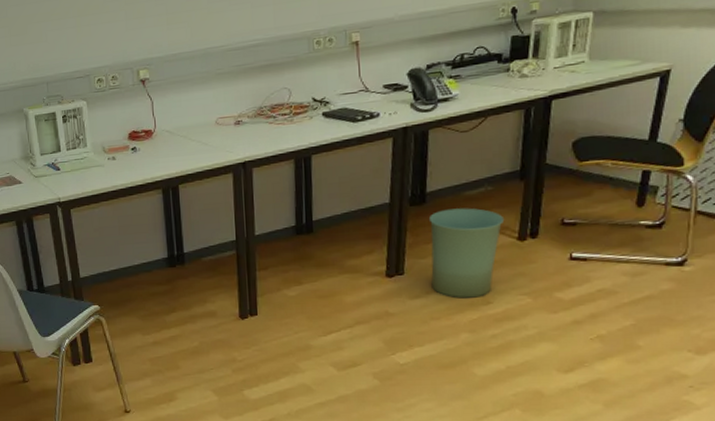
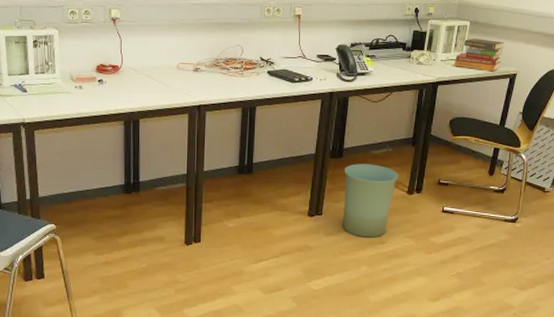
books: none [573,30,648,74] -> present [454,38,504,72]

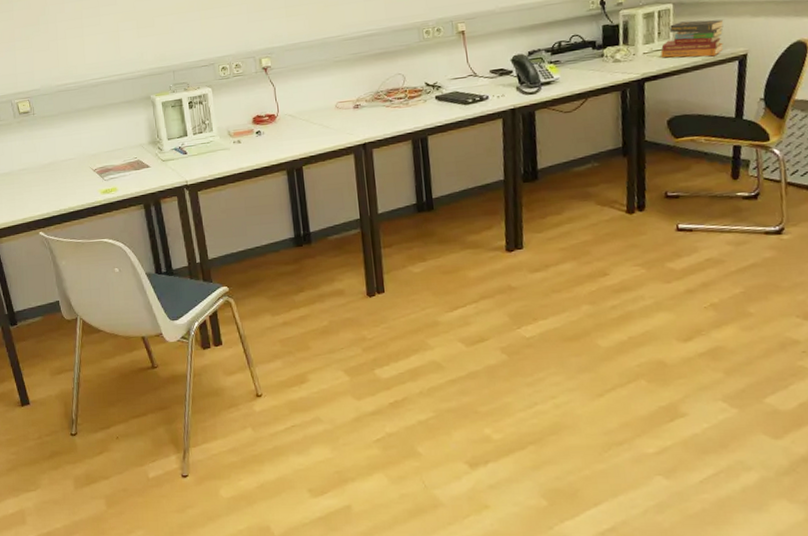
waste bin: present [342,164,399,238] -> none [541,183,613,271]

